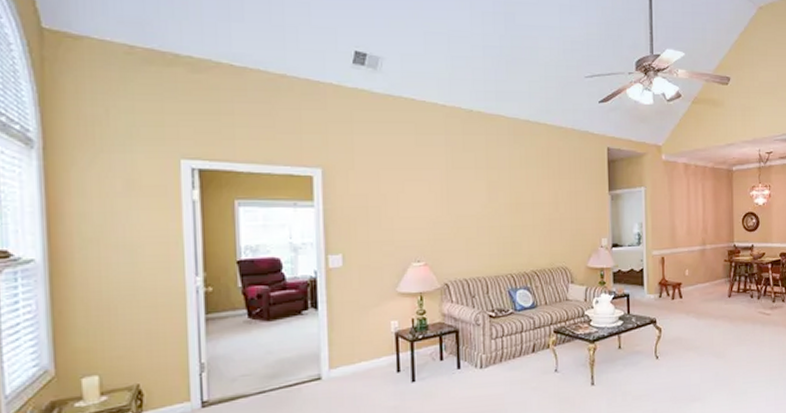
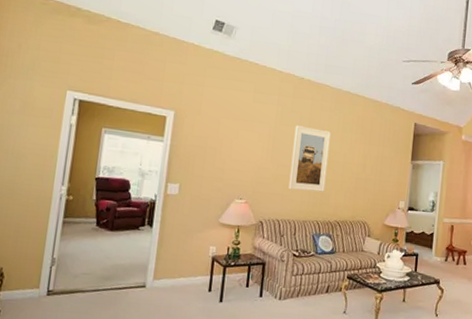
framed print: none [470,167,515,243] -> present [288,125,331,192]

